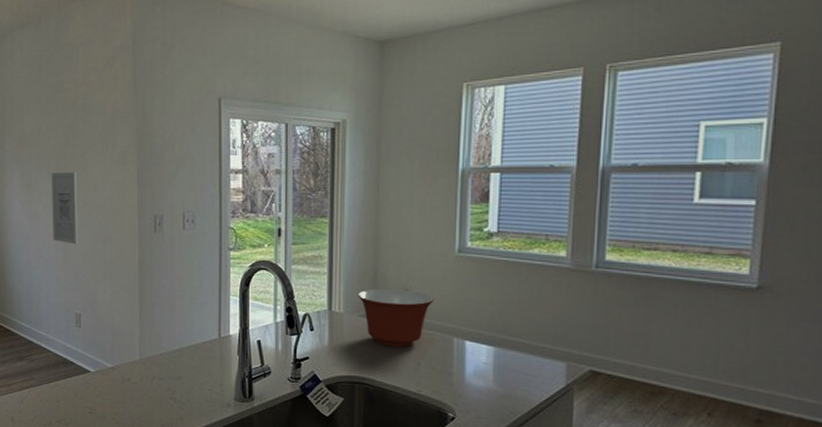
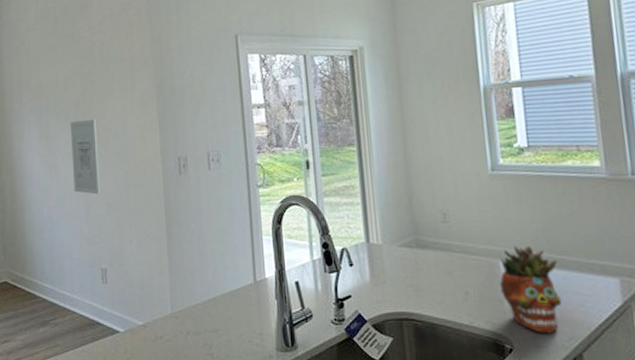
mixing bowl: present [357,288,435,347] -> none [394,214,475,276]
succulent planter: none [452,324,509,407] -> present [500,245,562,334]

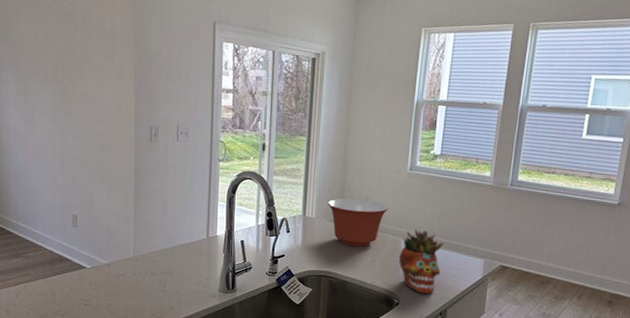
wall art: present [70,119,101,195] -> none [48,80,76,150]
mixing bowl: none [394,214,475,276] -> present [327,198,390,247]

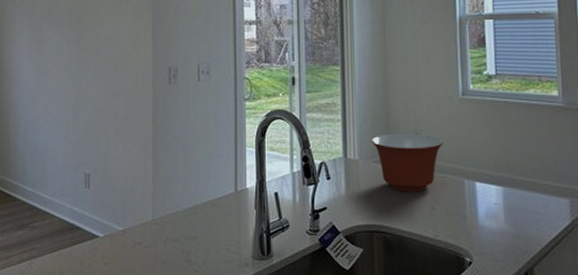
succulent planter: present [399,228,443,295] -> none [464,165,518,249]

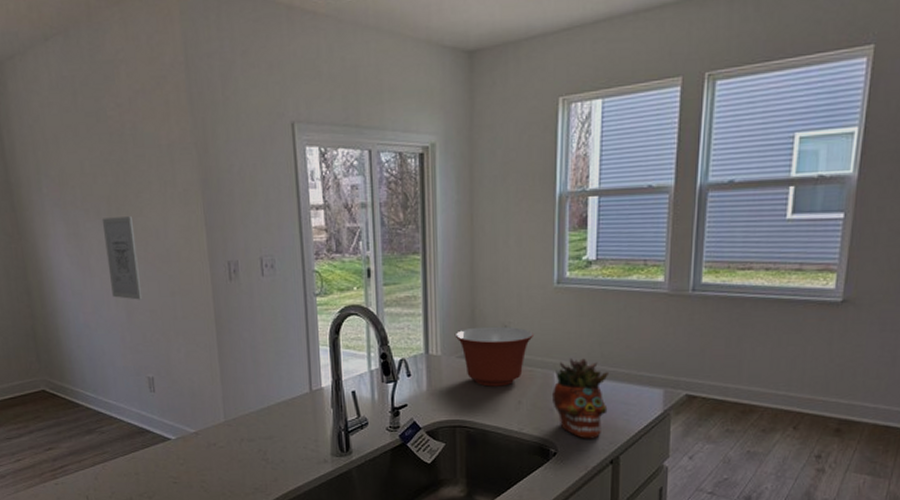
wall art: none [62,26,90,100] -> present [101,216,143,300]
succulent planter: none [464,165,518,249] -> present [553,357,608,439]

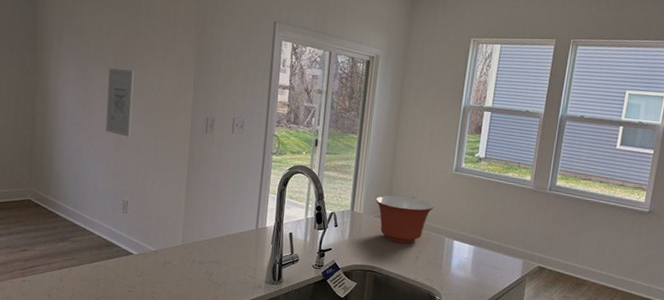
succulent planter: present [553,357,608,439] -> none [442,228,485,292]

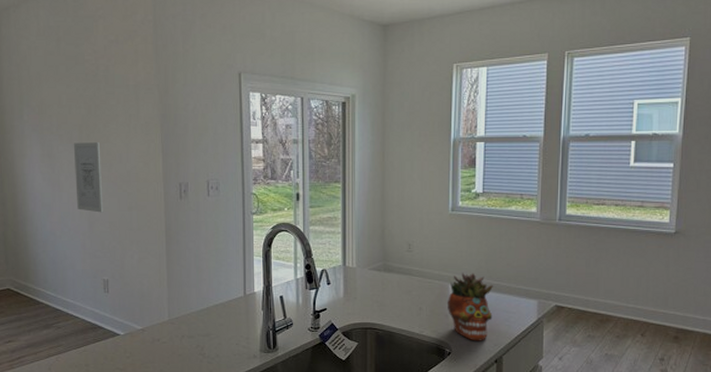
mixing bowl: present [375,195,435,244] -> none [368,244,433,295]
succulent planter: none [442,228,485,292] -> present [448,272,493,341]

